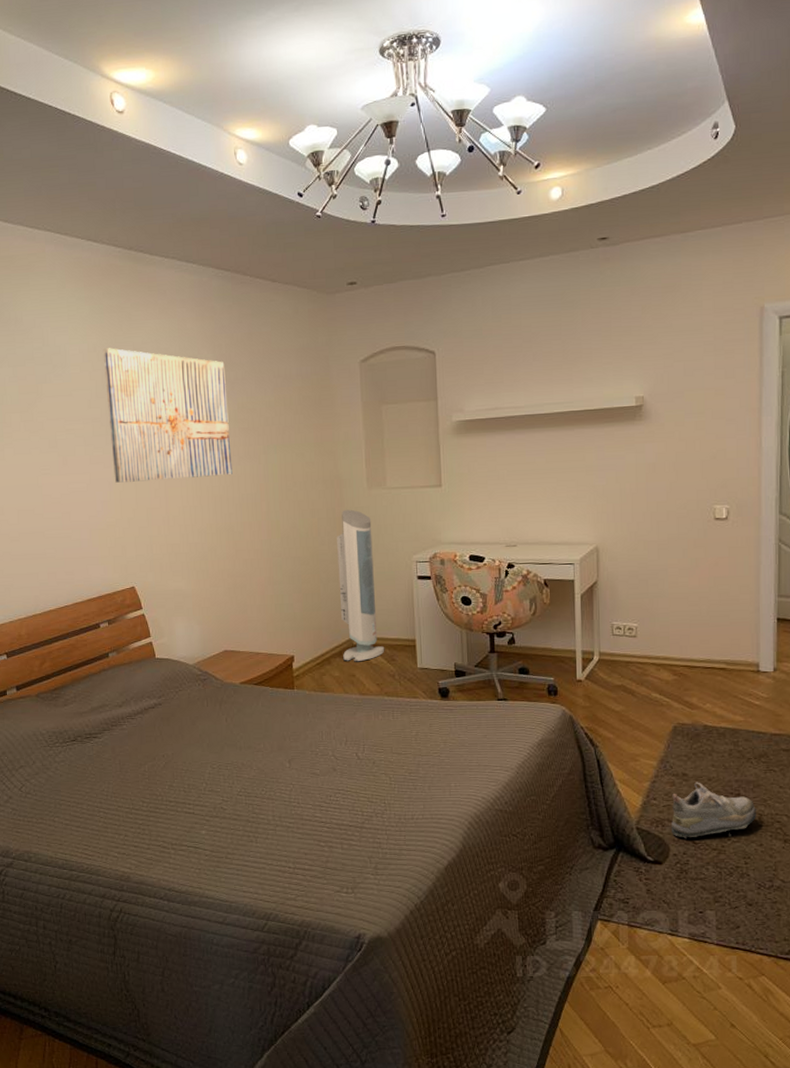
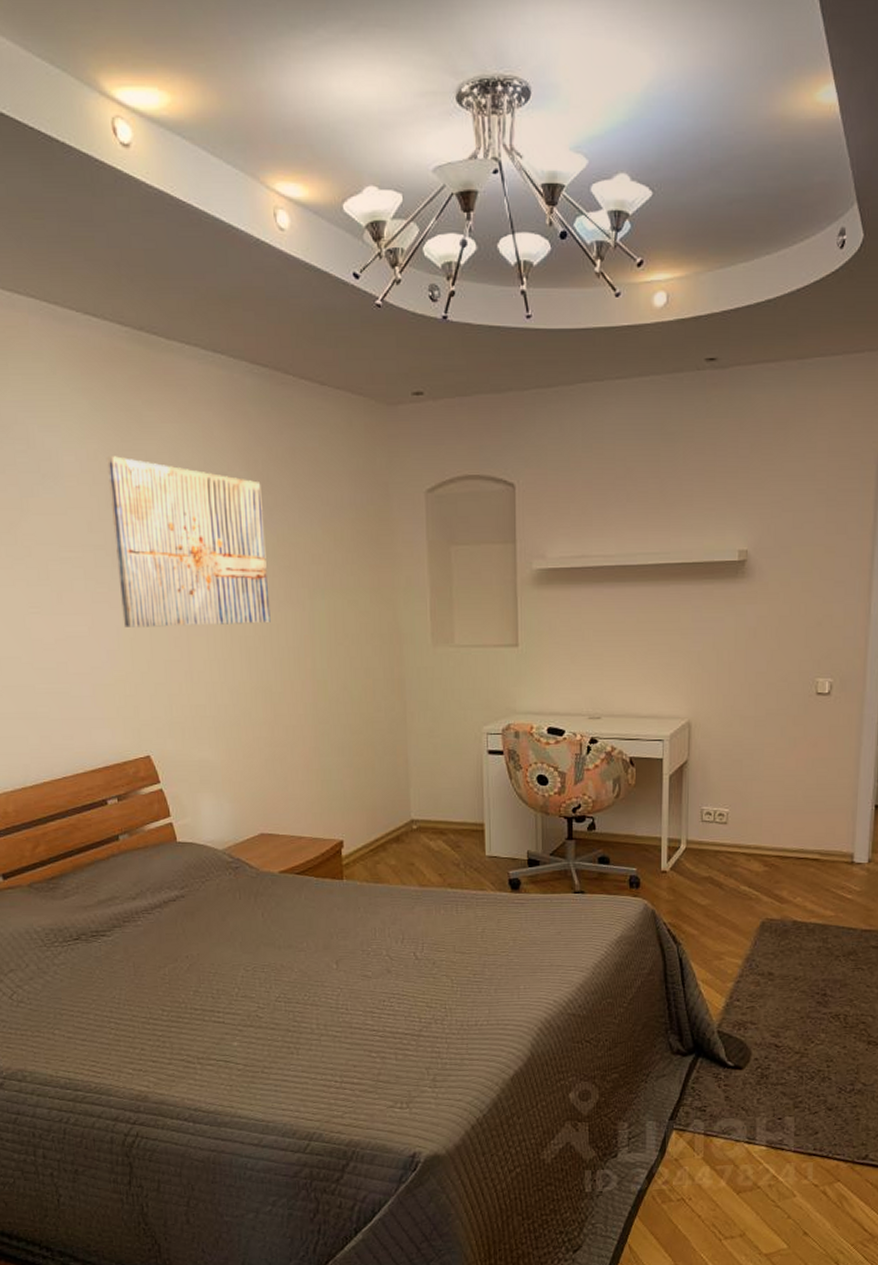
air purifier: present [337,509,385,662] -> none [395,670,449,849]
shoe: present [671,782,757,838] -> none [754,981,843,1042]

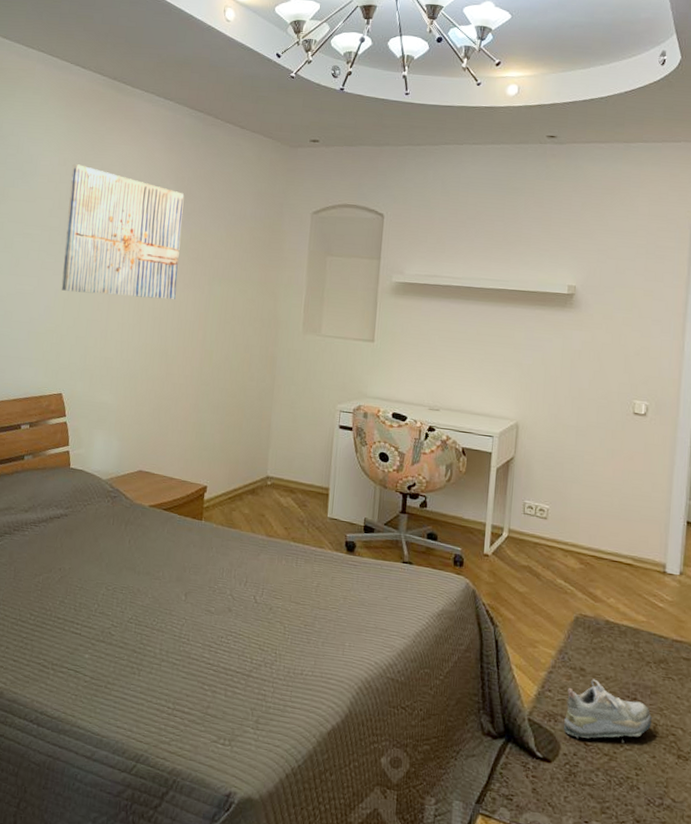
shoe: none [754,981,843,1042] -> present [564,679,653,743]

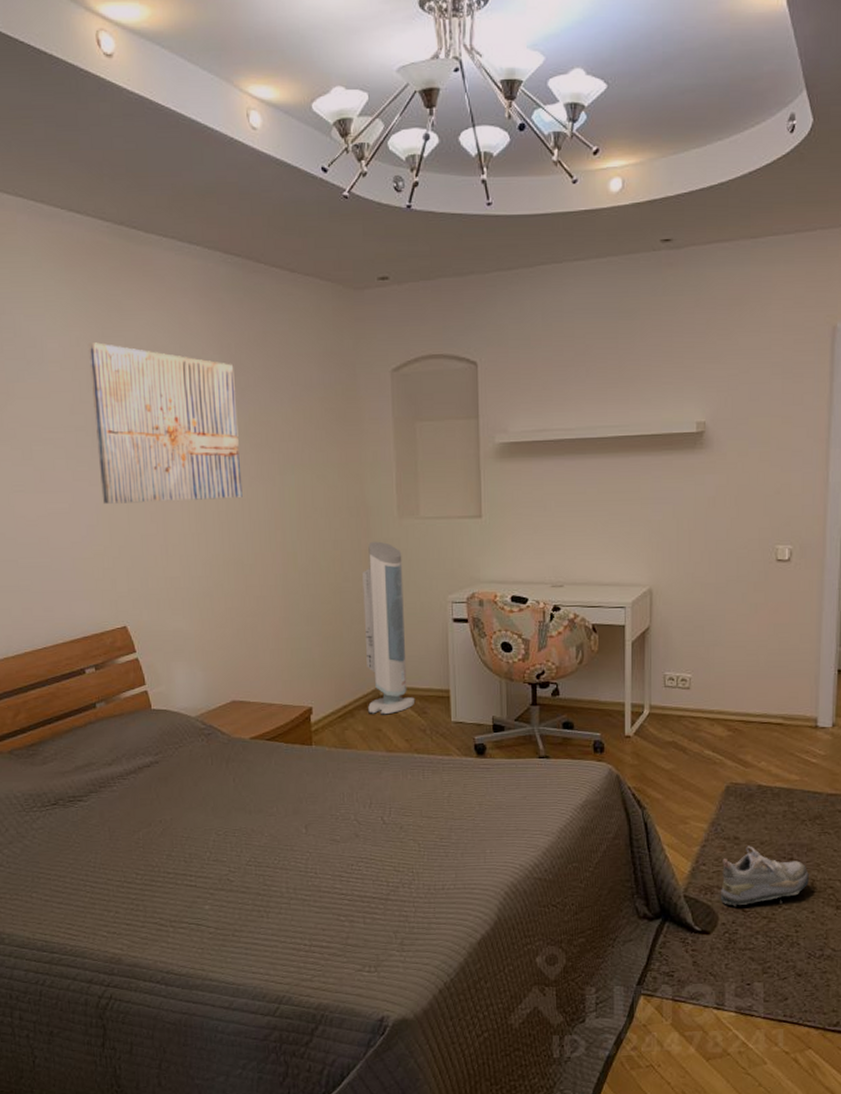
air purifier: none [255,350,302,503] -> present [362,541,415,715]

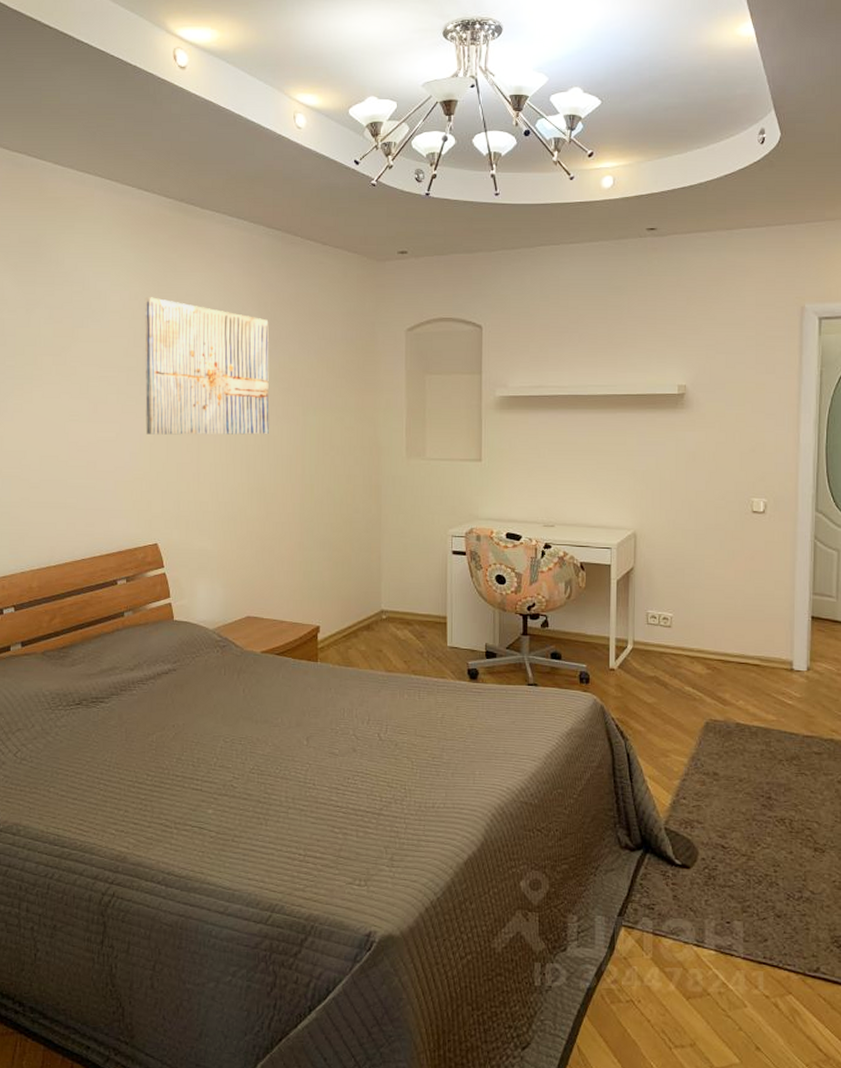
air purifier: present [362,541,415,715] -> none [371,478,415,637]
shoe: present [721,846,810,906] -> none [701,782,788,842]

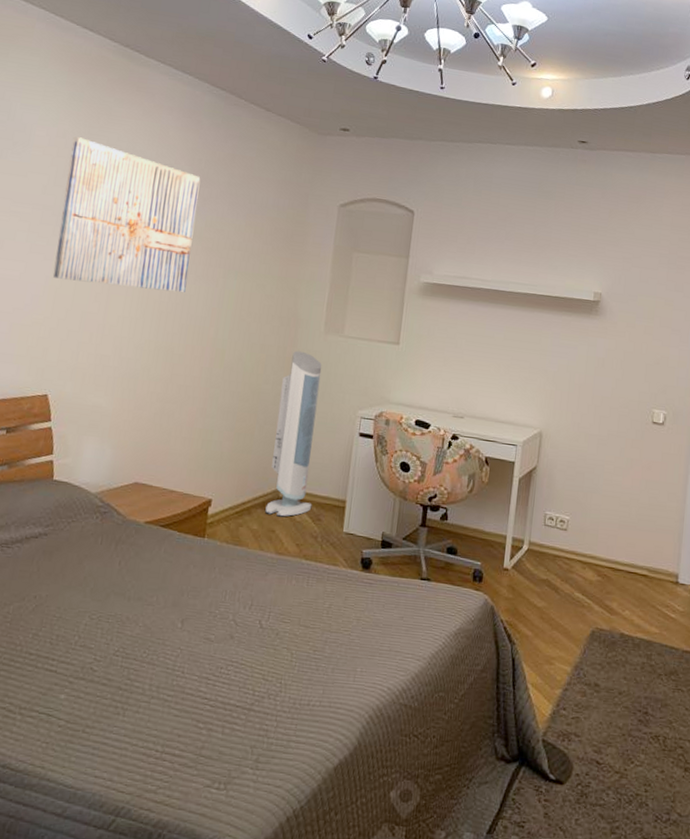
air purifier: none [371,478,415,637] -> present [265,350,322,517]

